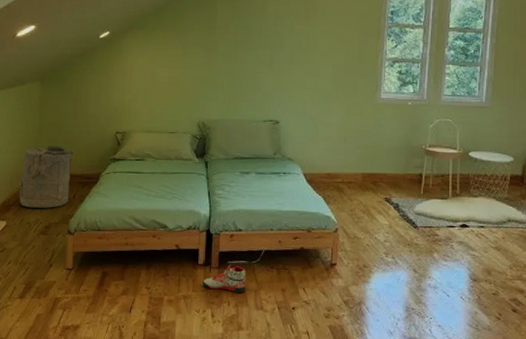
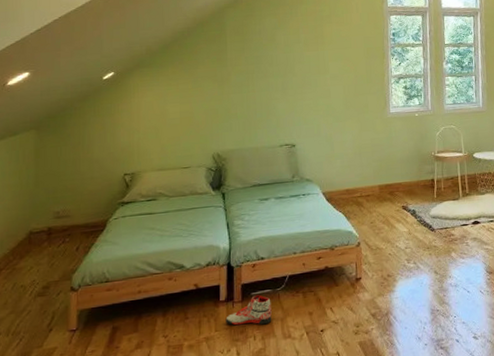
laundry hamper: present [19,145,75,208] -> none [11,196,78,269]

